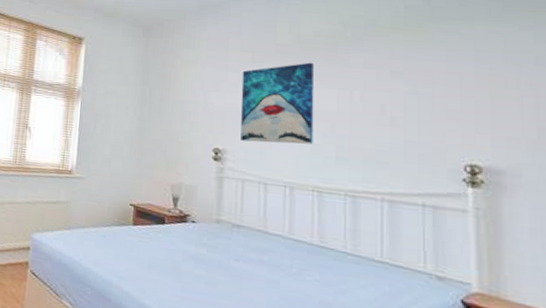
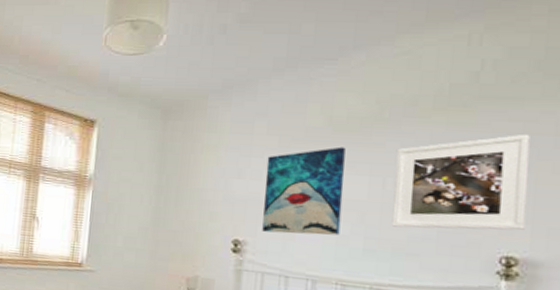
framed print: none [360,51,485,140] -> present [391,134,530,231]

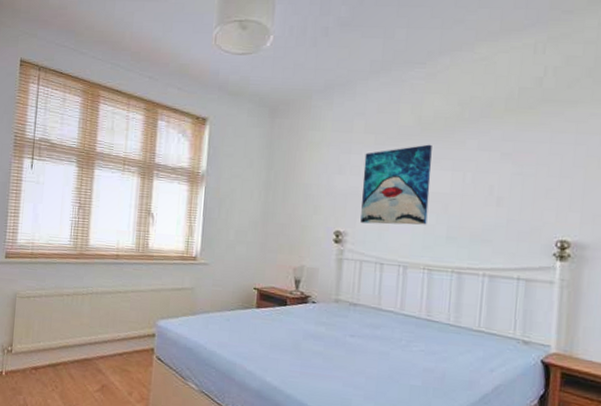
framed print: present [391,134,530,231] -> none [470,133,581,218]

